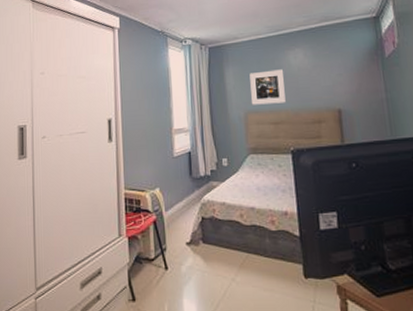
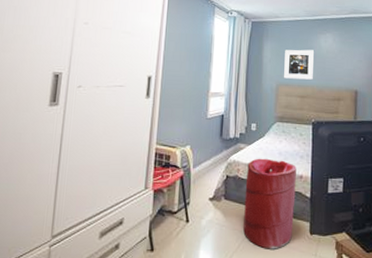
laundry hamper: none [223,195,284,296] -> present [243,158,296,249]

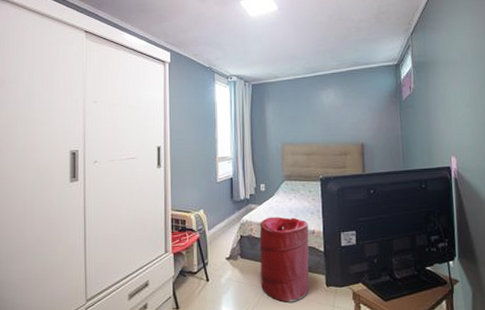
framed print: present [284,49,315,80] -> none [287,107,318,138]

